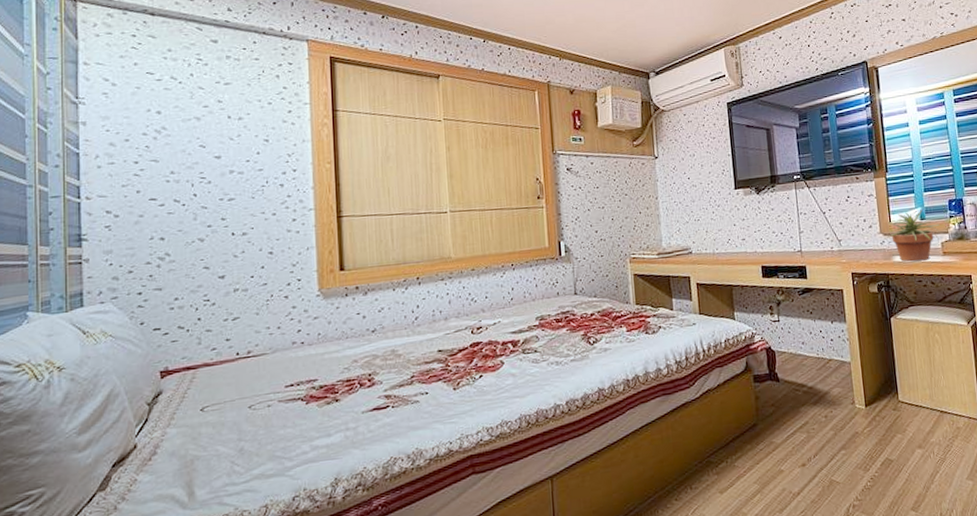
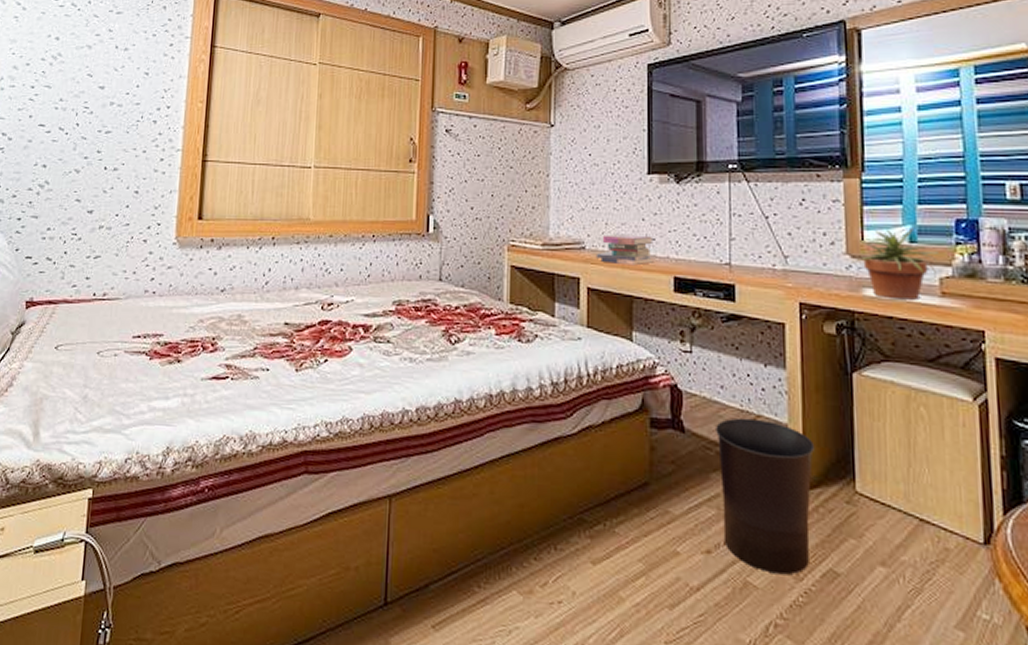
books: none [700,237,746,263] -> present [596,233,654,266]
waste bin: none [801,362,872,470] -> present [716,417,814,575]

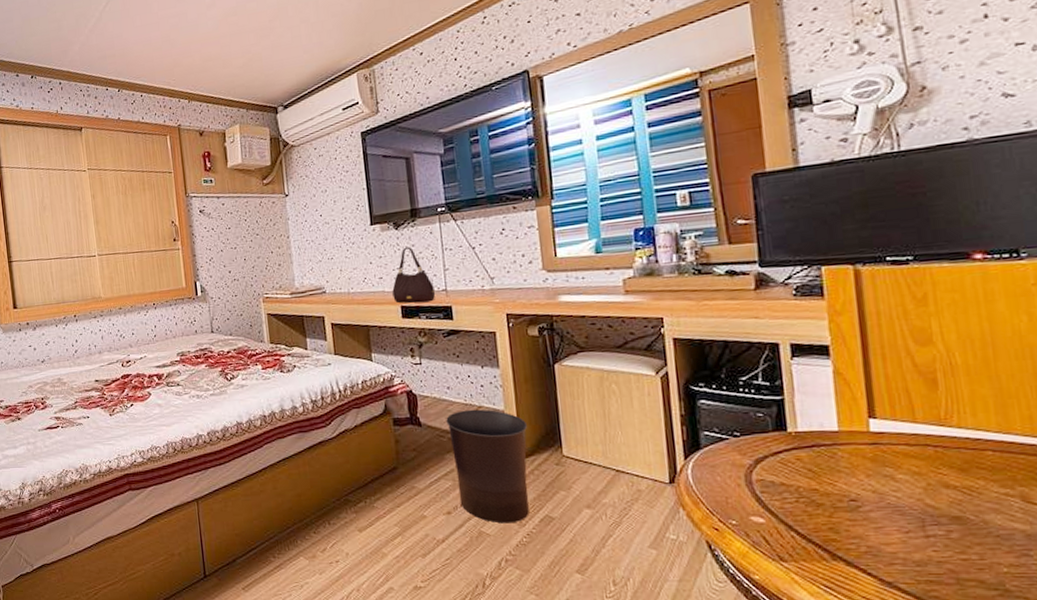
books: present [596,233,654,266] -> none [335,275,383,302]
handbag: none [665,206,717,276] -> present [392,247,436,303]
potted plant: present [850,228,938,301] -> none [547,241,621,302]

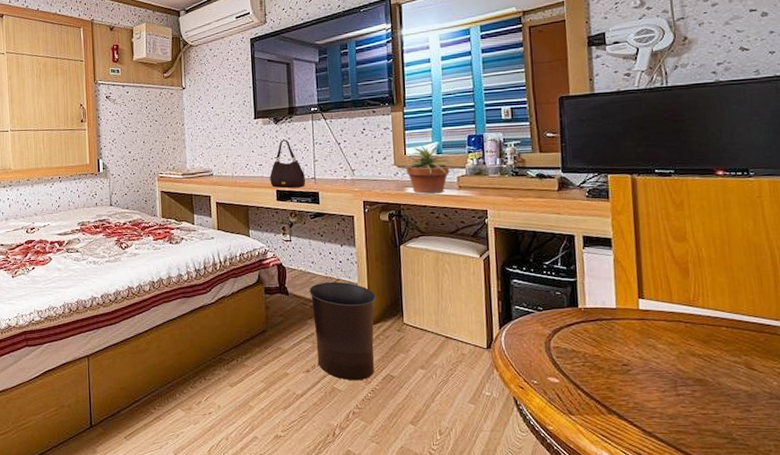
potted plant: none [547,241,621,302] -> present [397,144,456,195]

